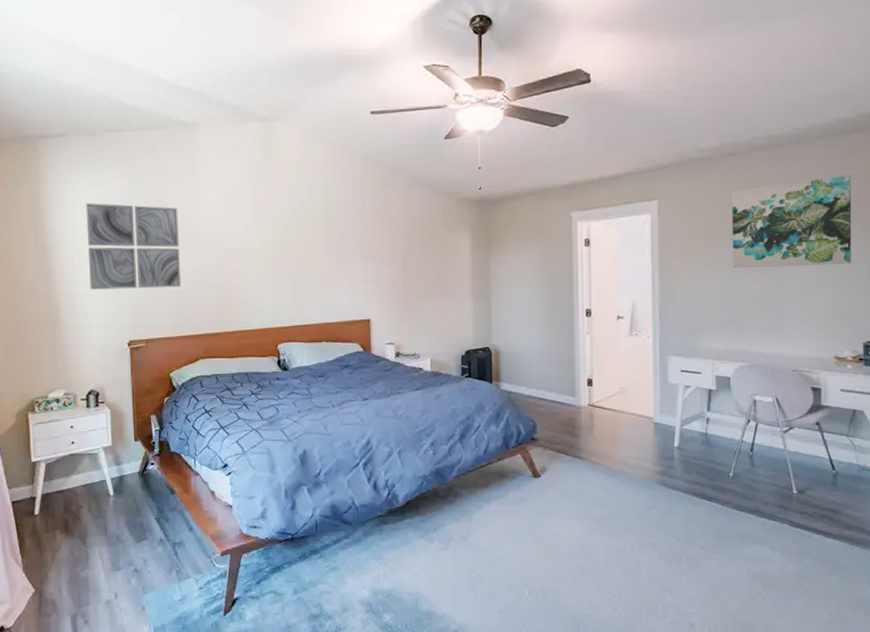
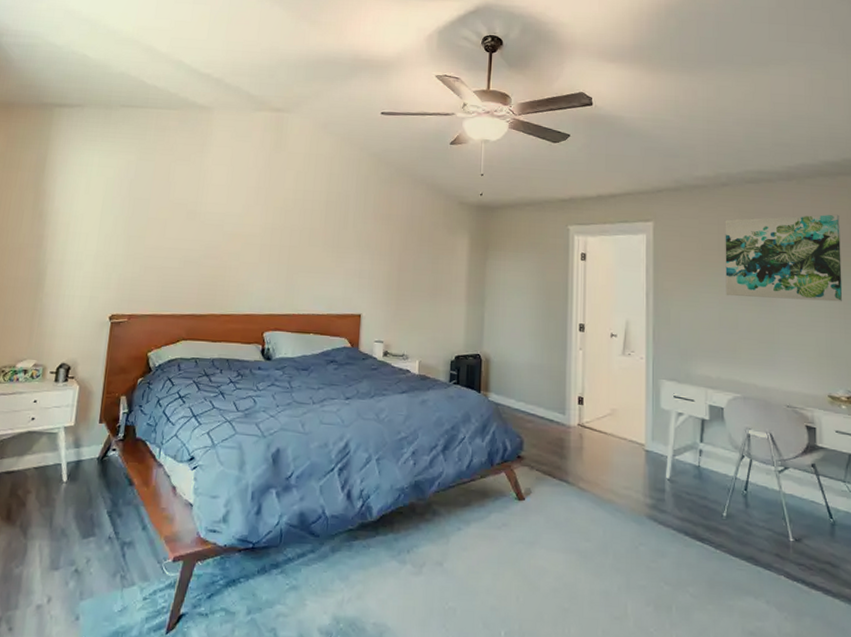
wall art: present [86,203,182,290] -> none [80,173,182,264]

